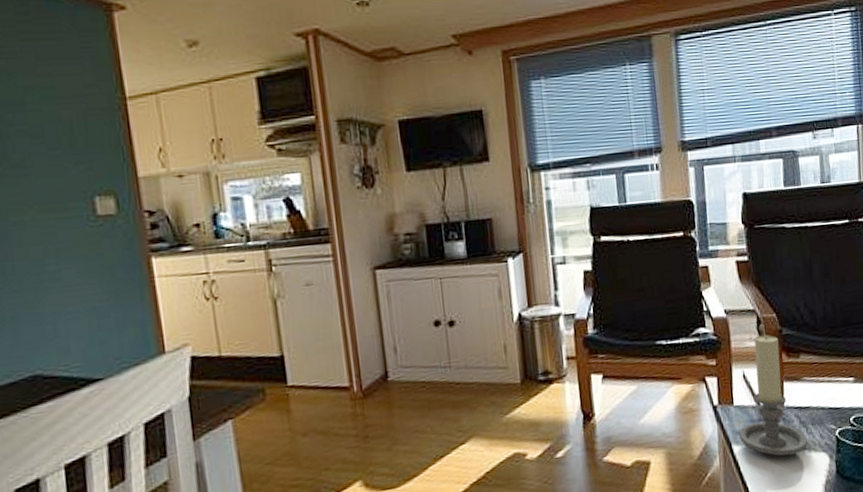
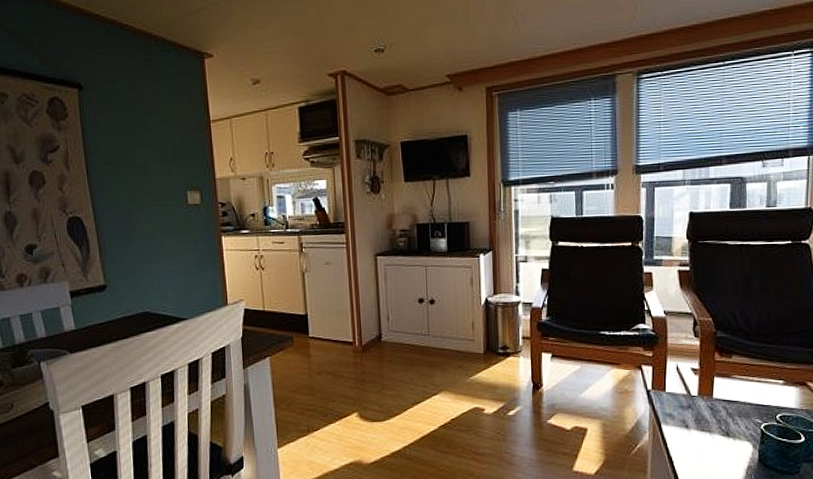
candle holder: present [738,334,808,456] -> none [668,335,733,440]

